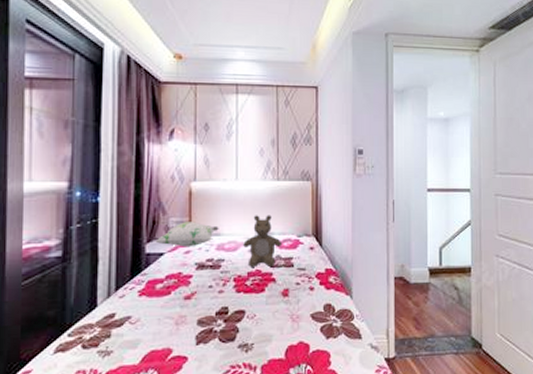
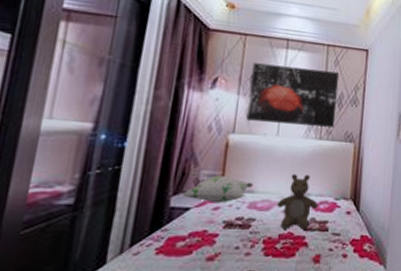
wall art: none [205,111,291,167] -> present [246,62,340,127]

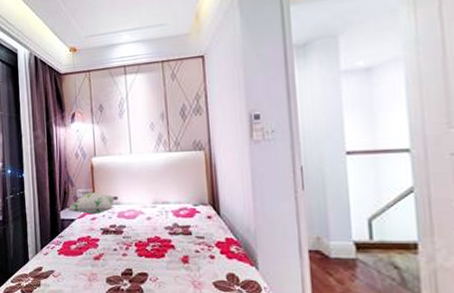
wall art: present [246,62,340,127] -> none [99,85,182,144]
teddy bear: present [277,173,318,229] -> none [141,185,178,234]

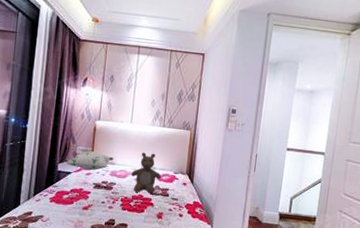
teddy bear: none [141,185,178,234] -> present [131,152,161,194]

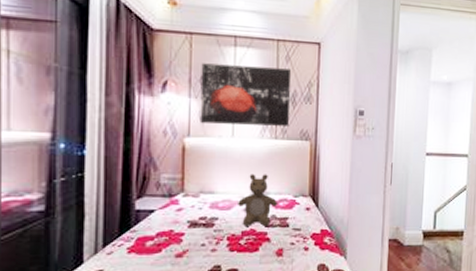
decorative pillow: present [65,150,114,171] -> none [146,178,213,205]
wall art: none [108,66,180,118] -> present [200,63,292,126]

